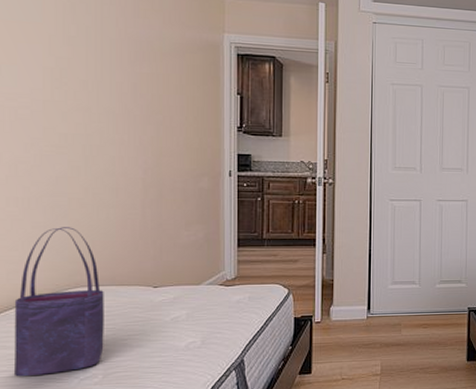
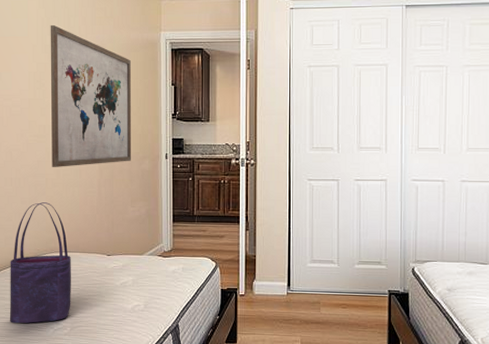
wall art: none [75,11,187,185] -> present [50,24,132,167]

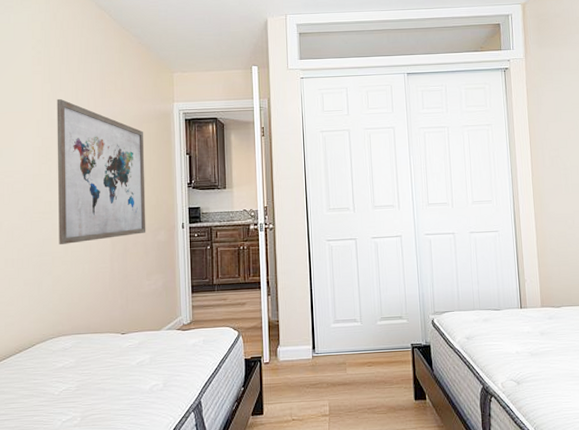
tote bag: present [9,202,71,324] -> none [9,282,82,420]

